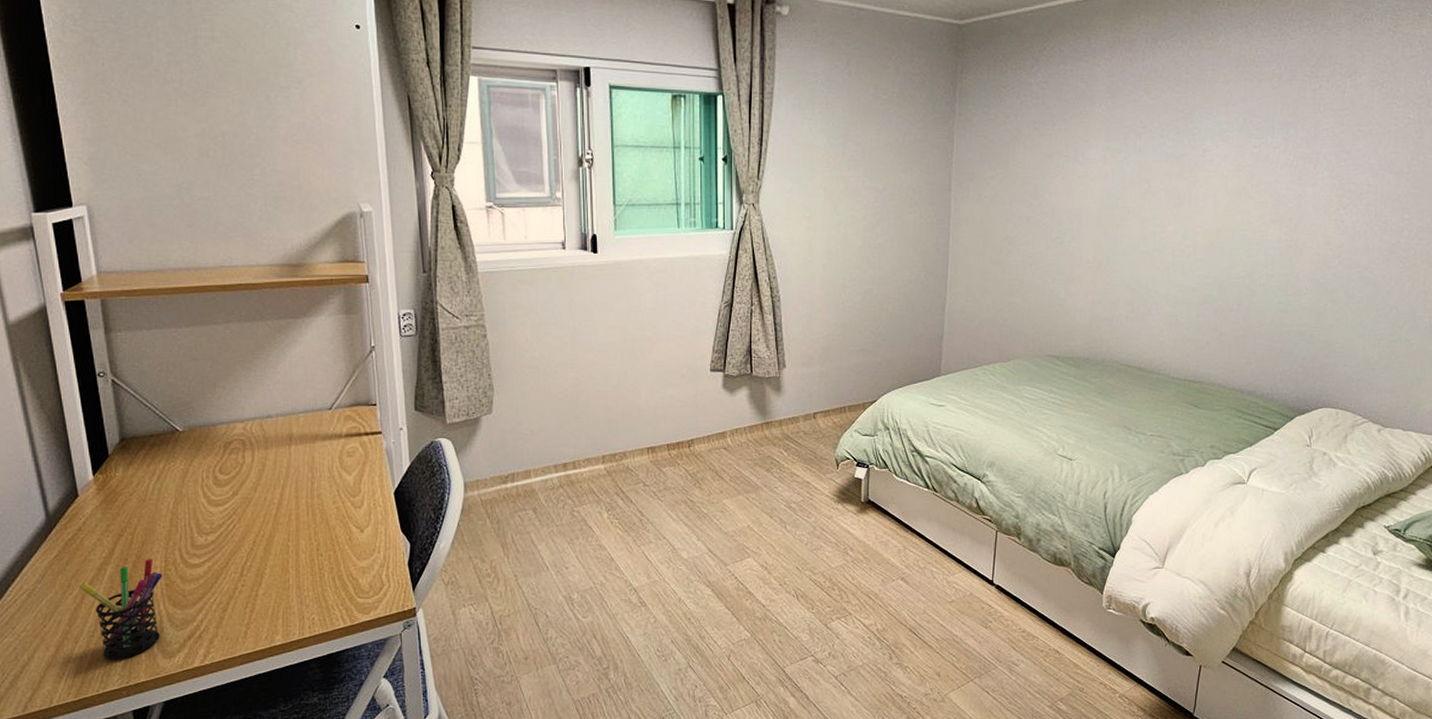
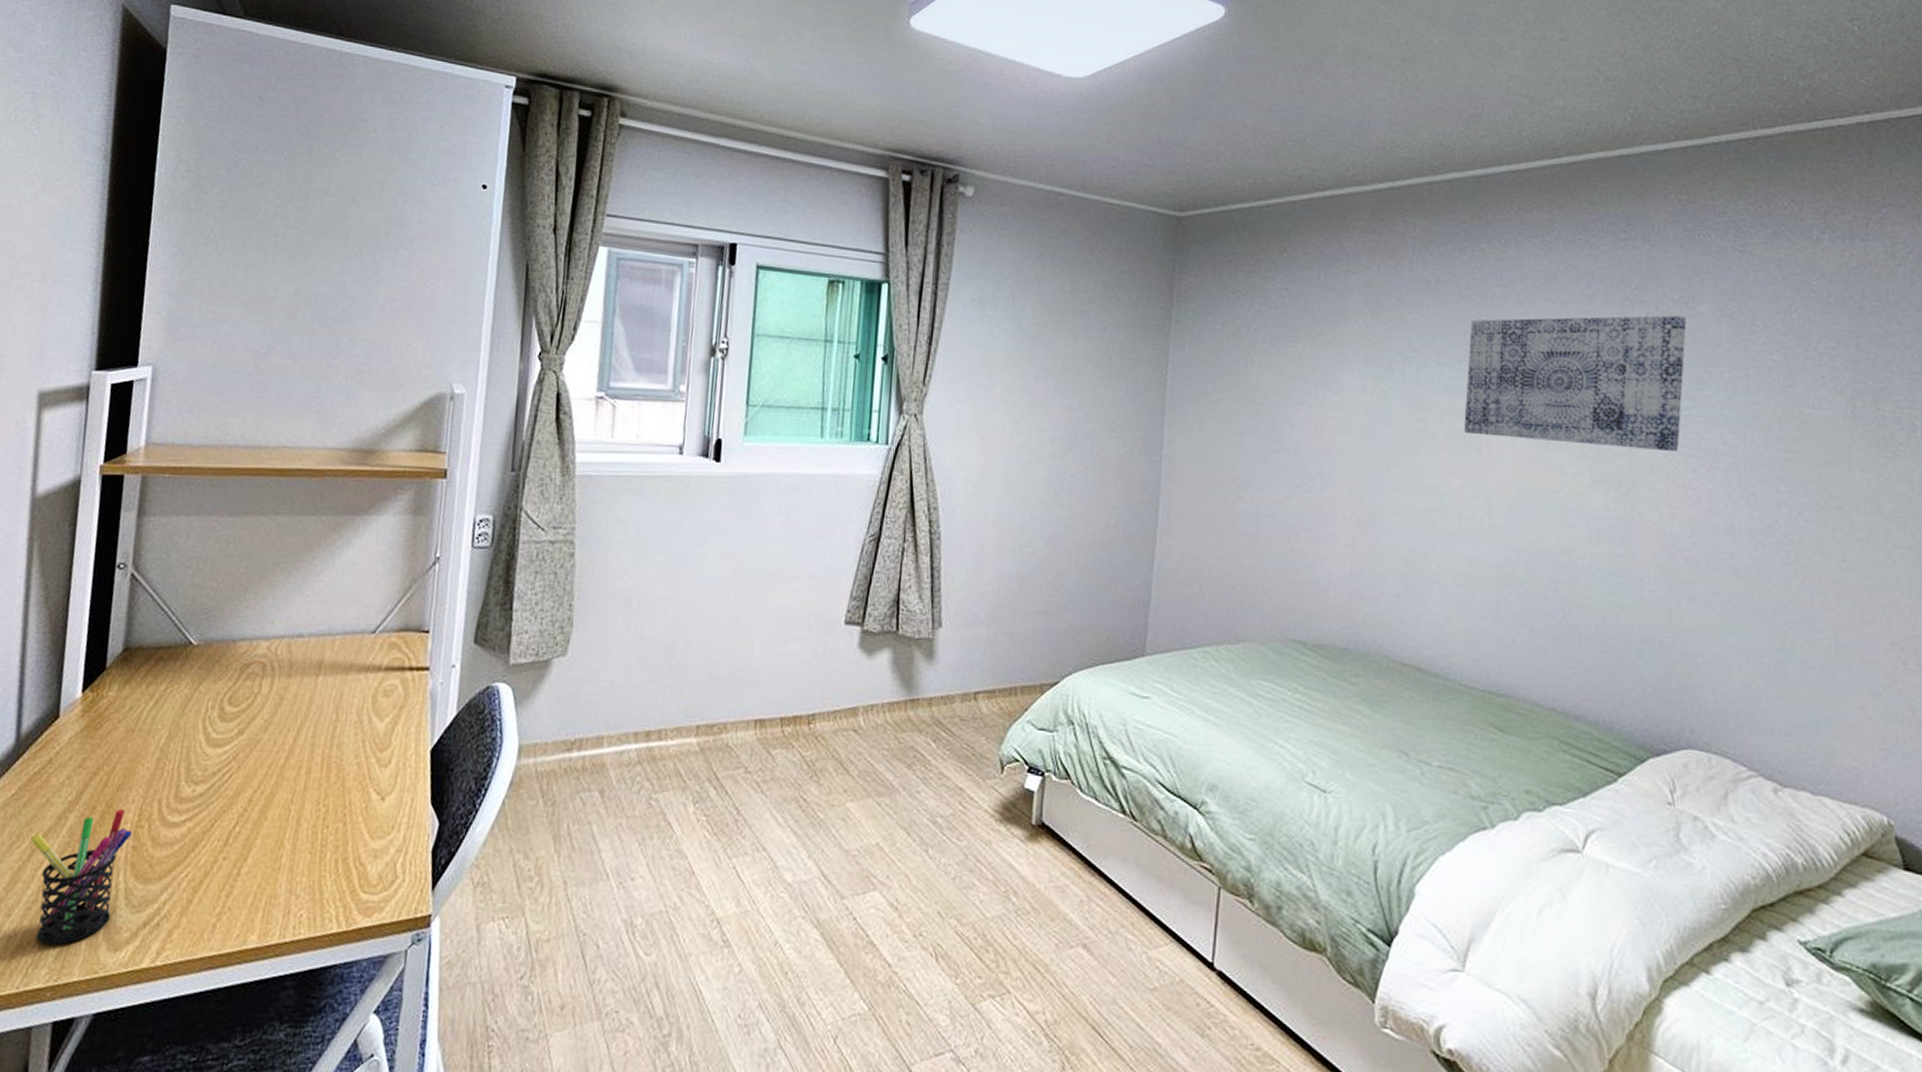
wall art: none [1179,87,1349,194] -> present [1464,315,1687,452]

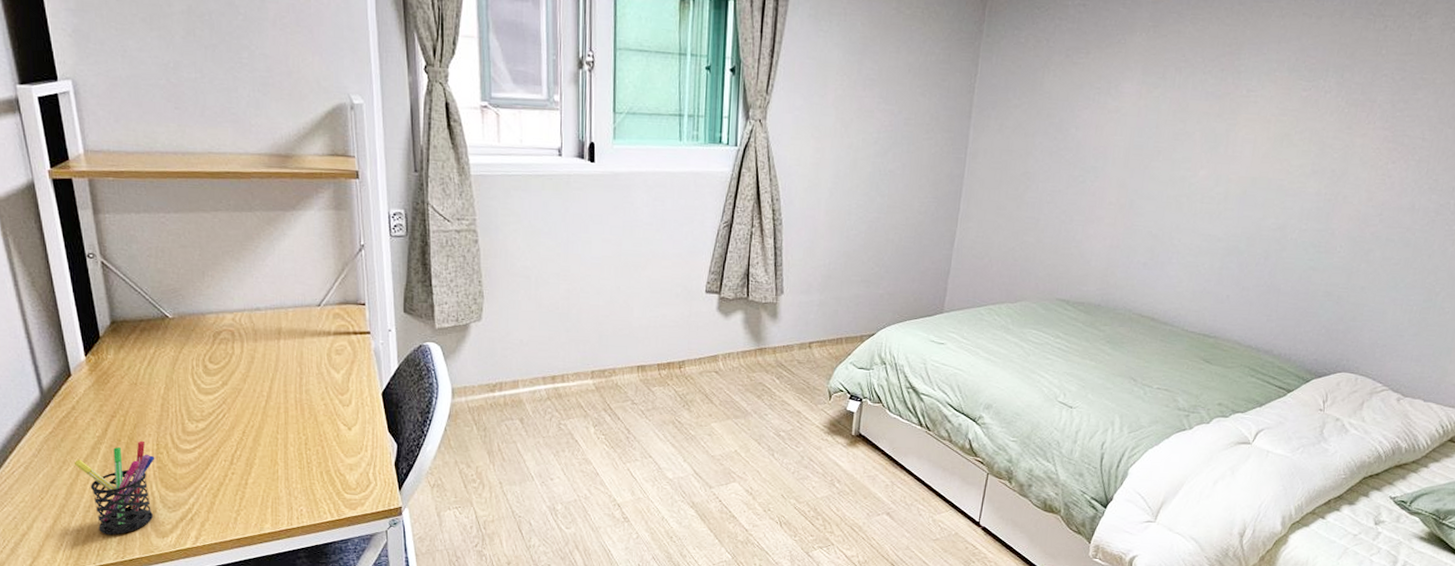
wall art: present [1464,315,1687,452] -> none [1217,28,1417,146]

